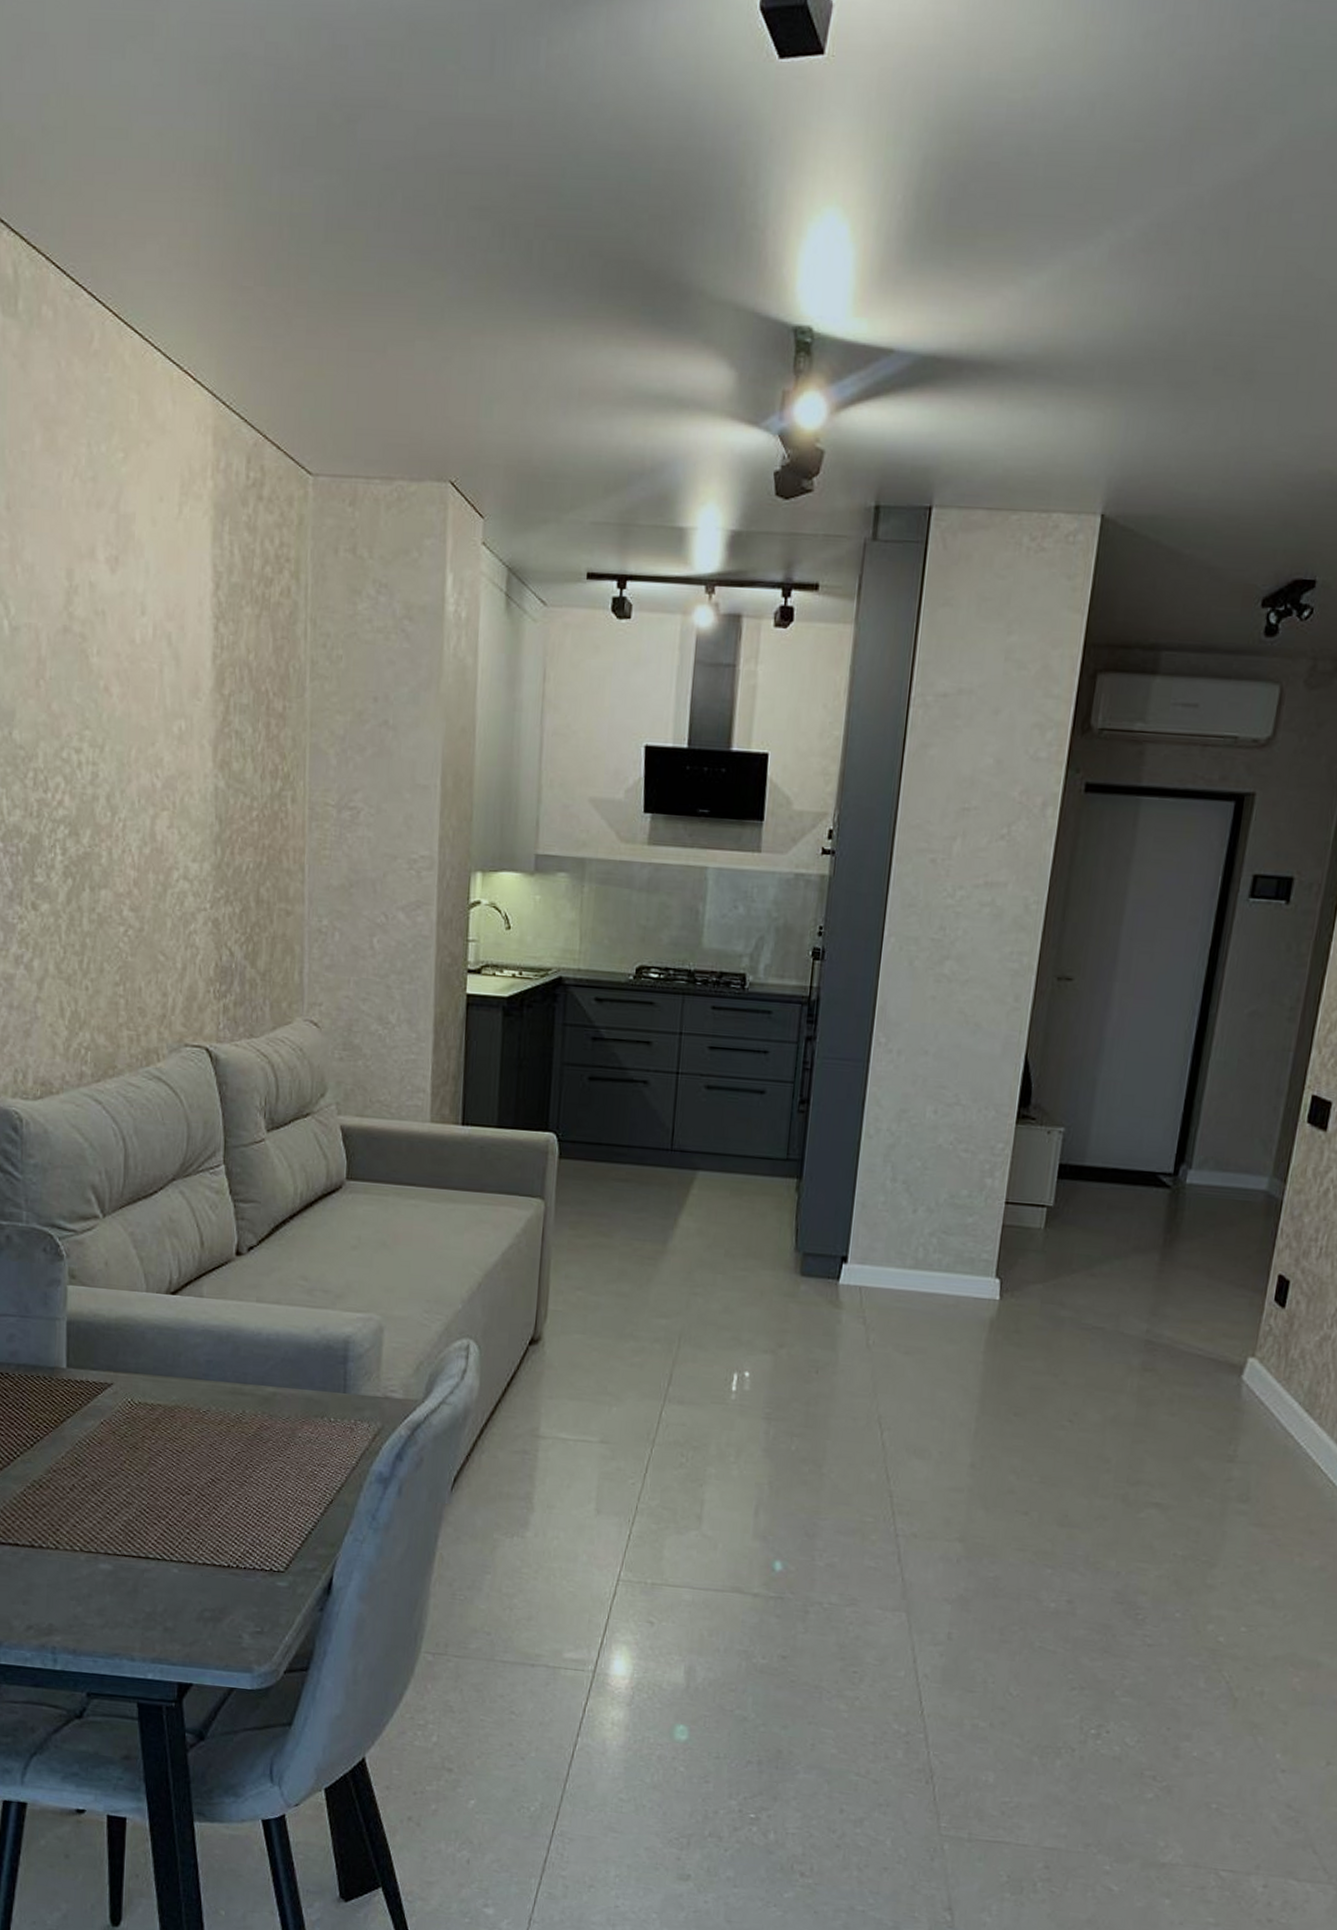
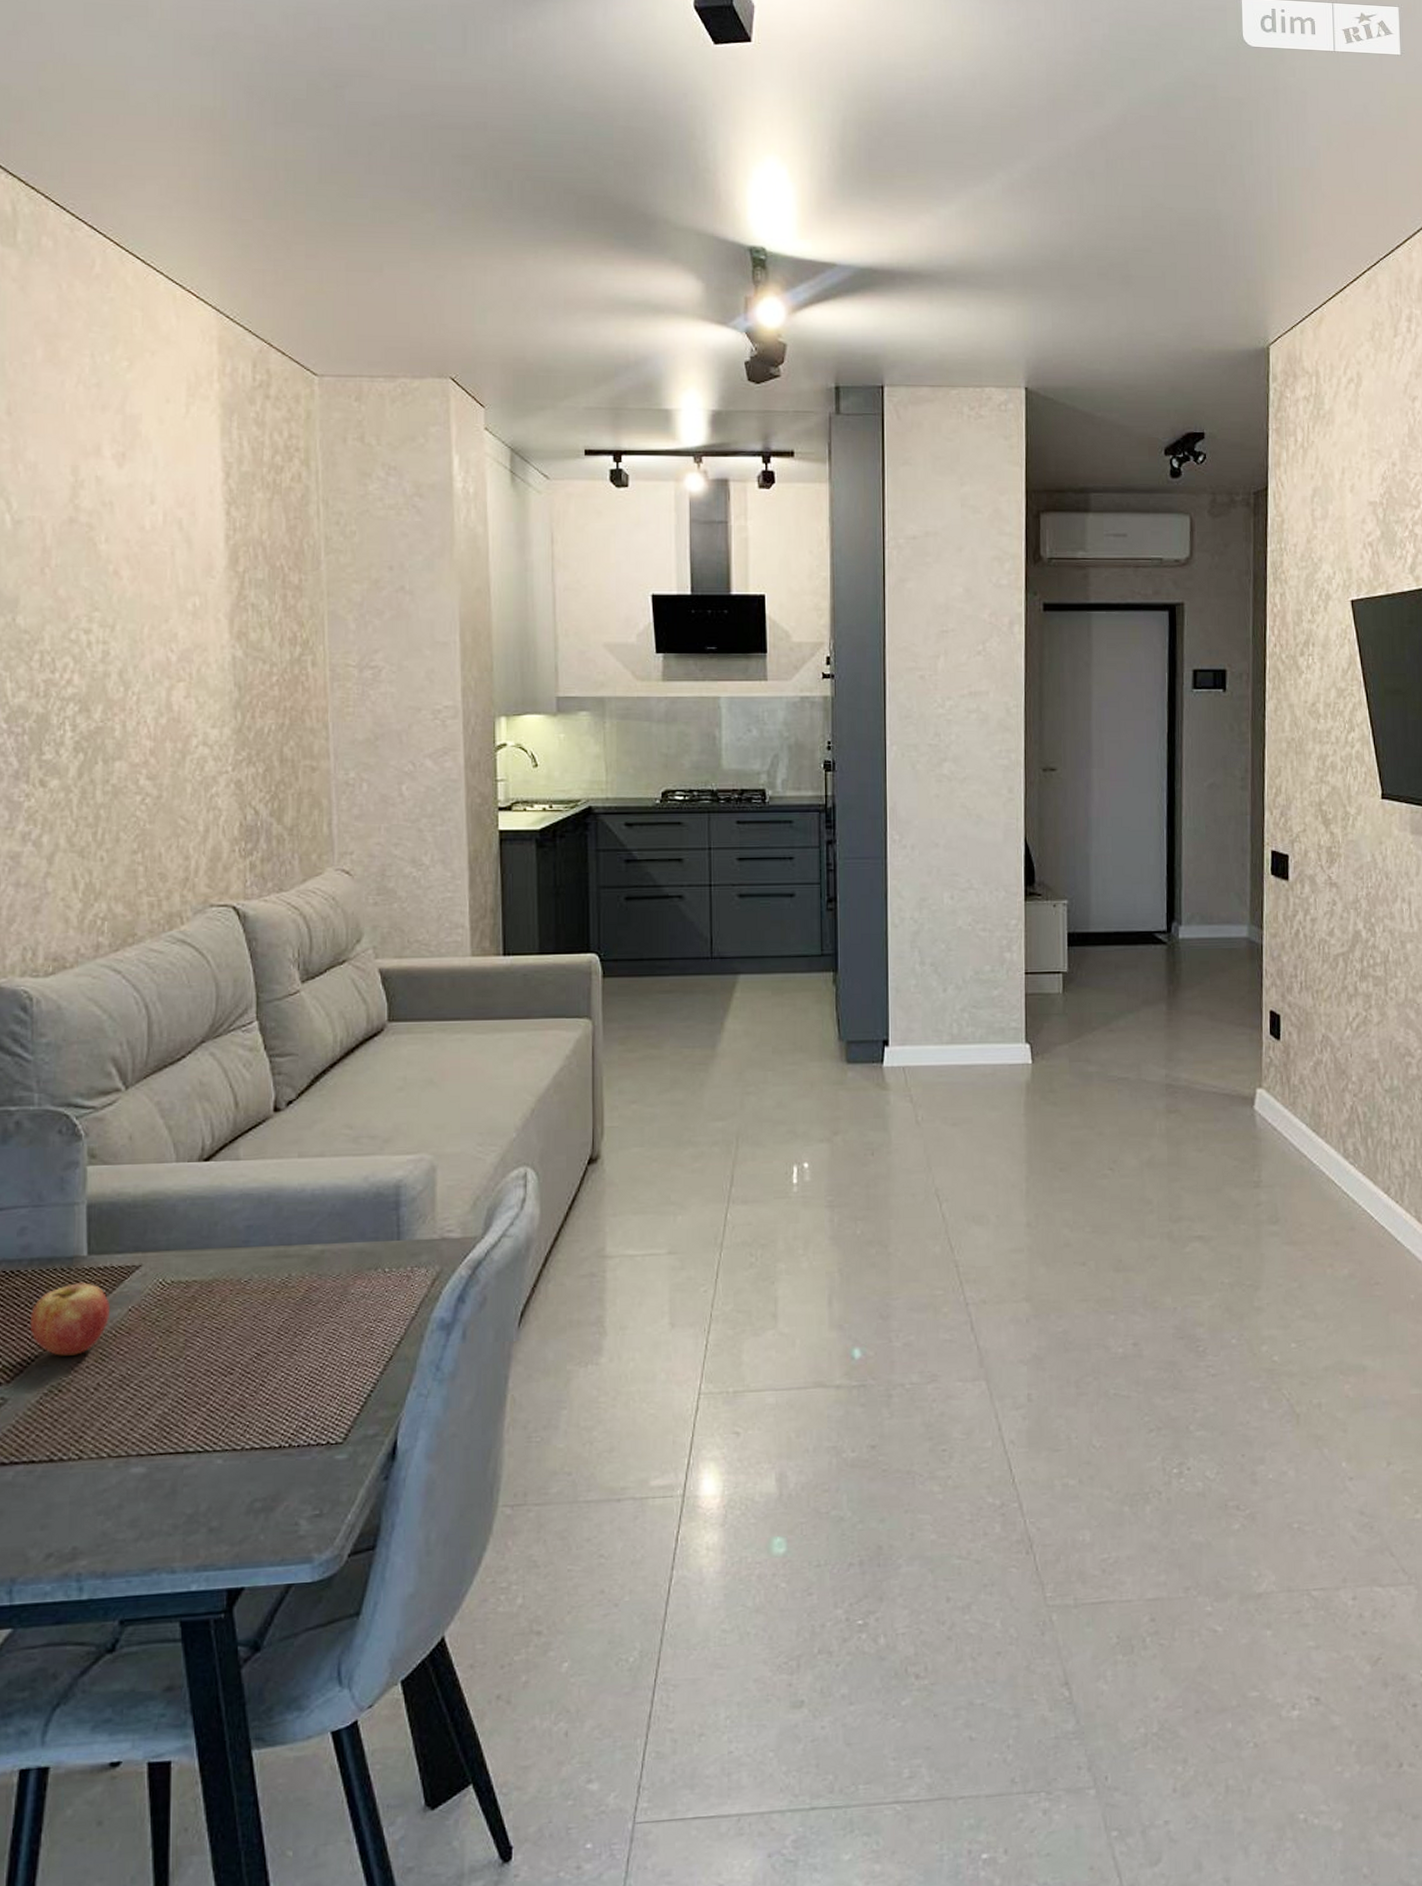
fruit: none [17,1392,86,1457] -> present [31,1282,111,1356]

